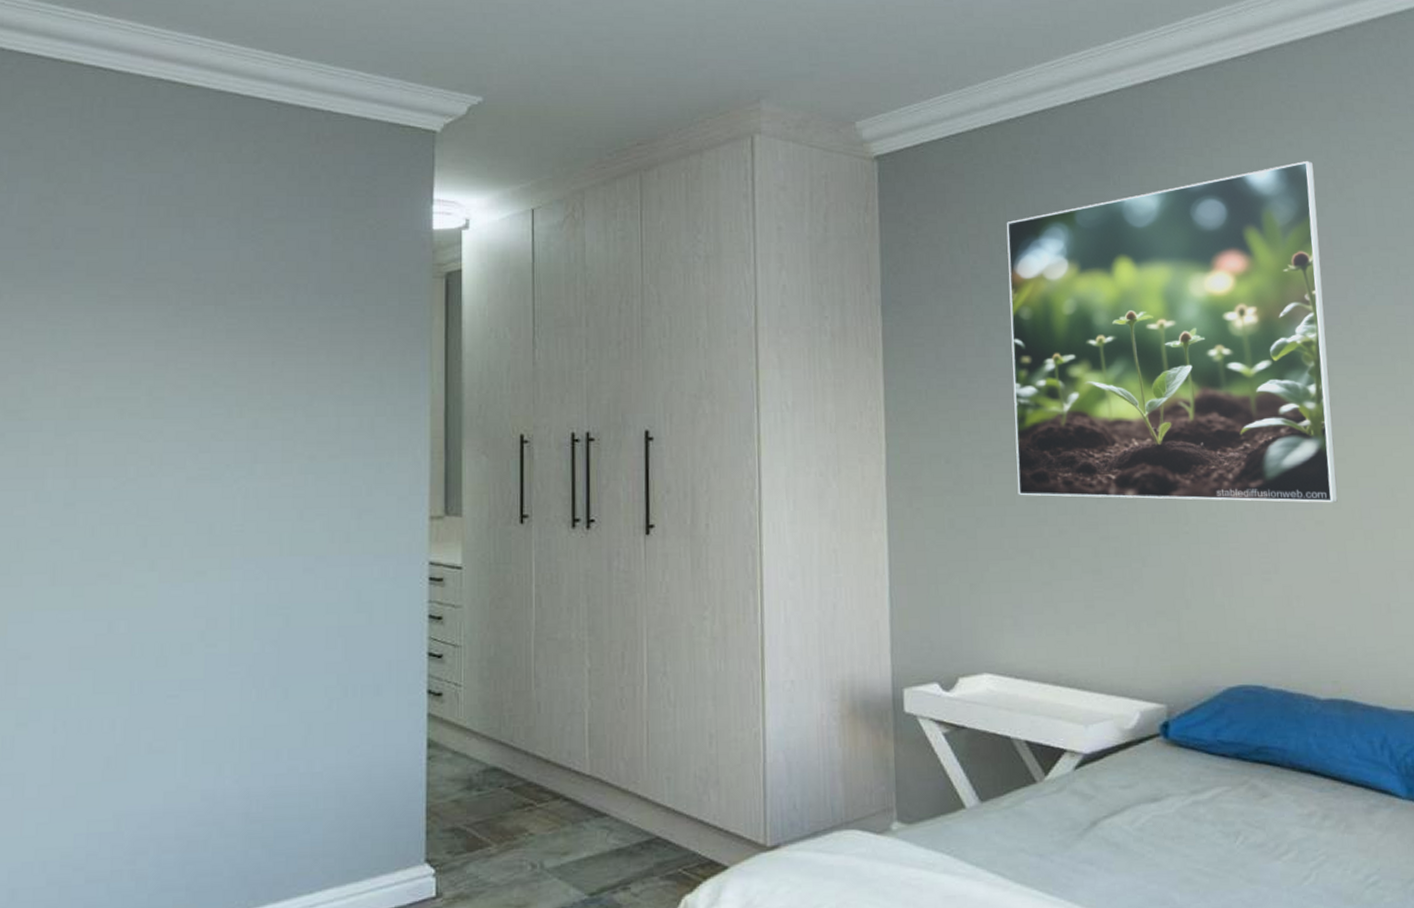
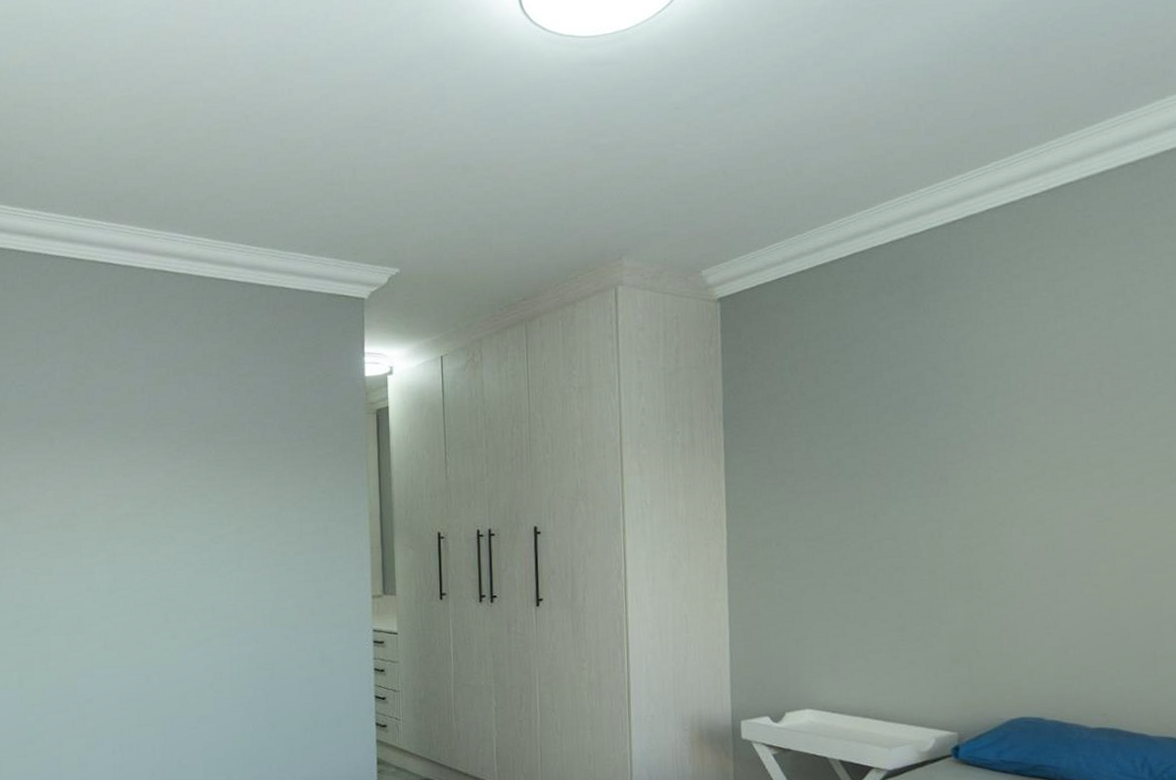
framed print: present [1006,160,1338,503] -> none [829,280,1114,570]

